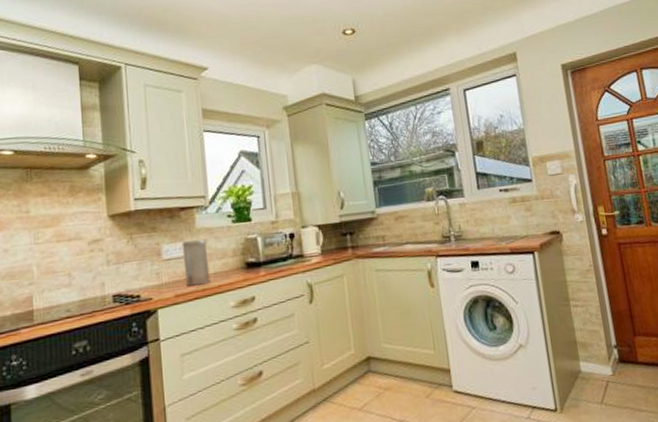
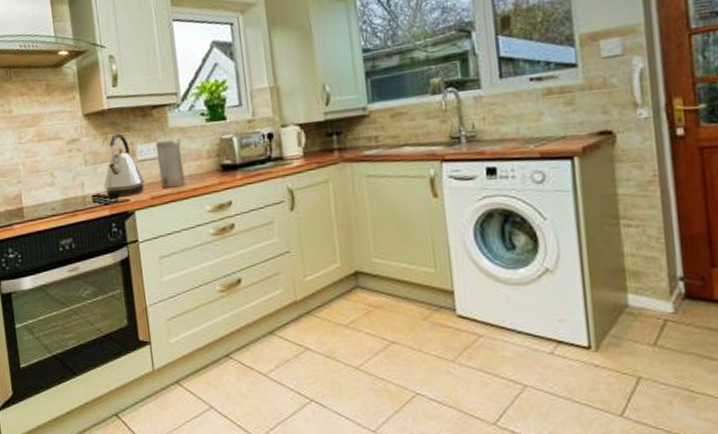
kettle: none [126,234,169,297] -> present [103,133,145,198]

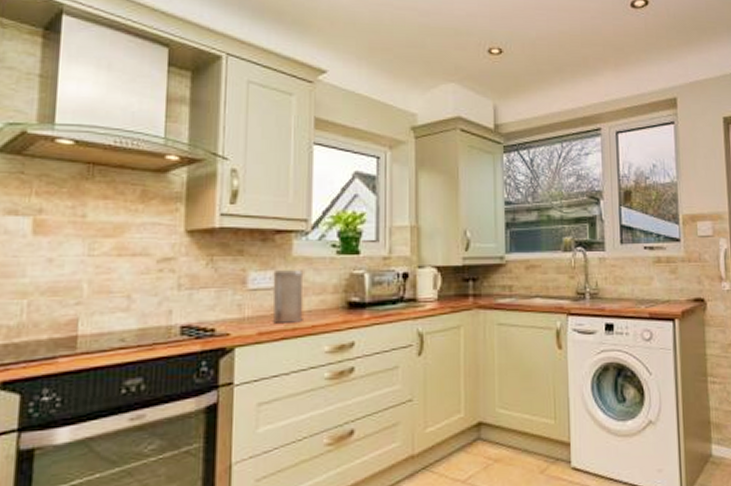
kettle: present [103,133,145,198] -> none [198,256,253,331]

